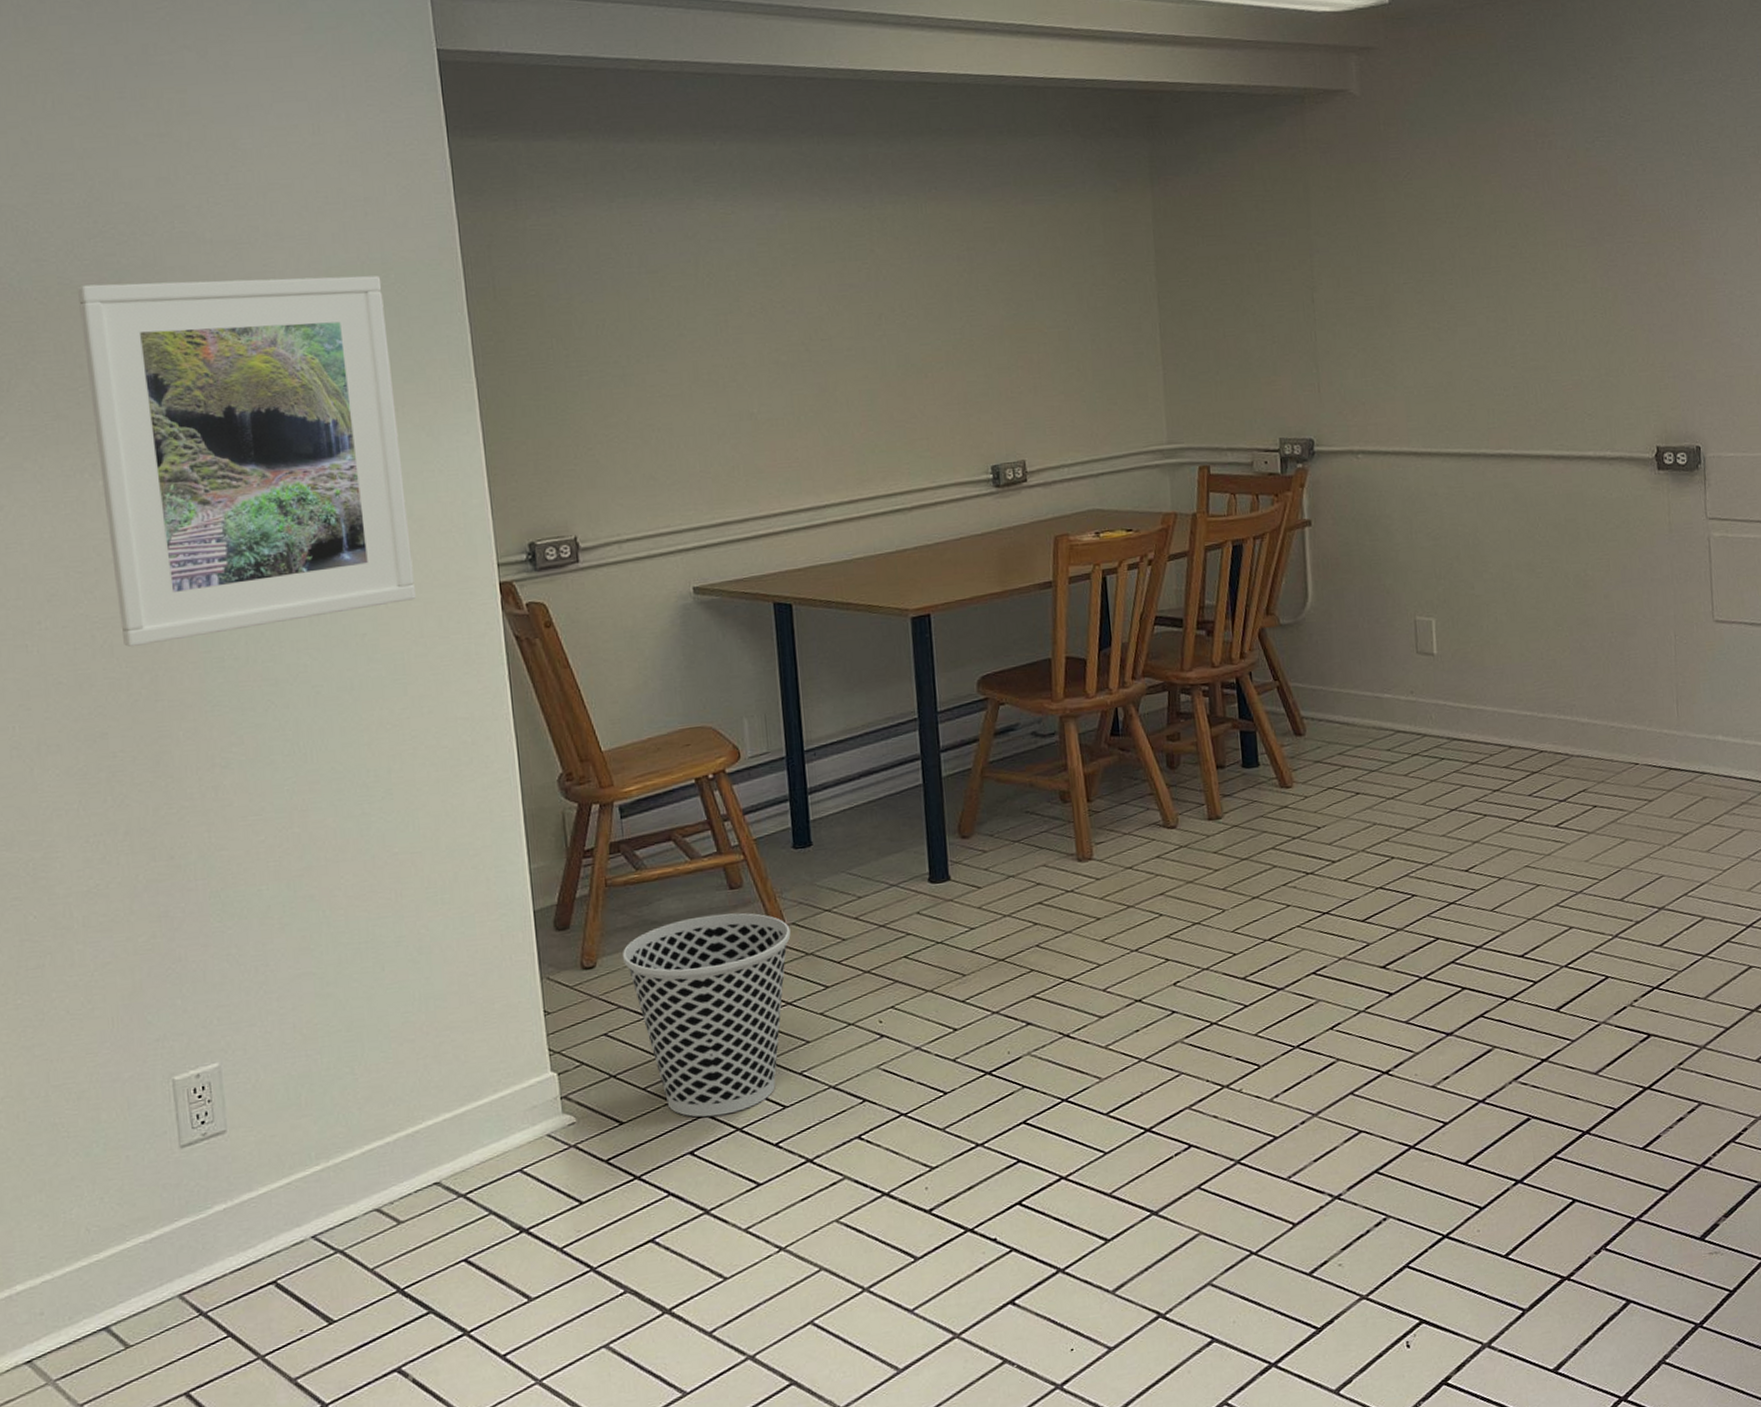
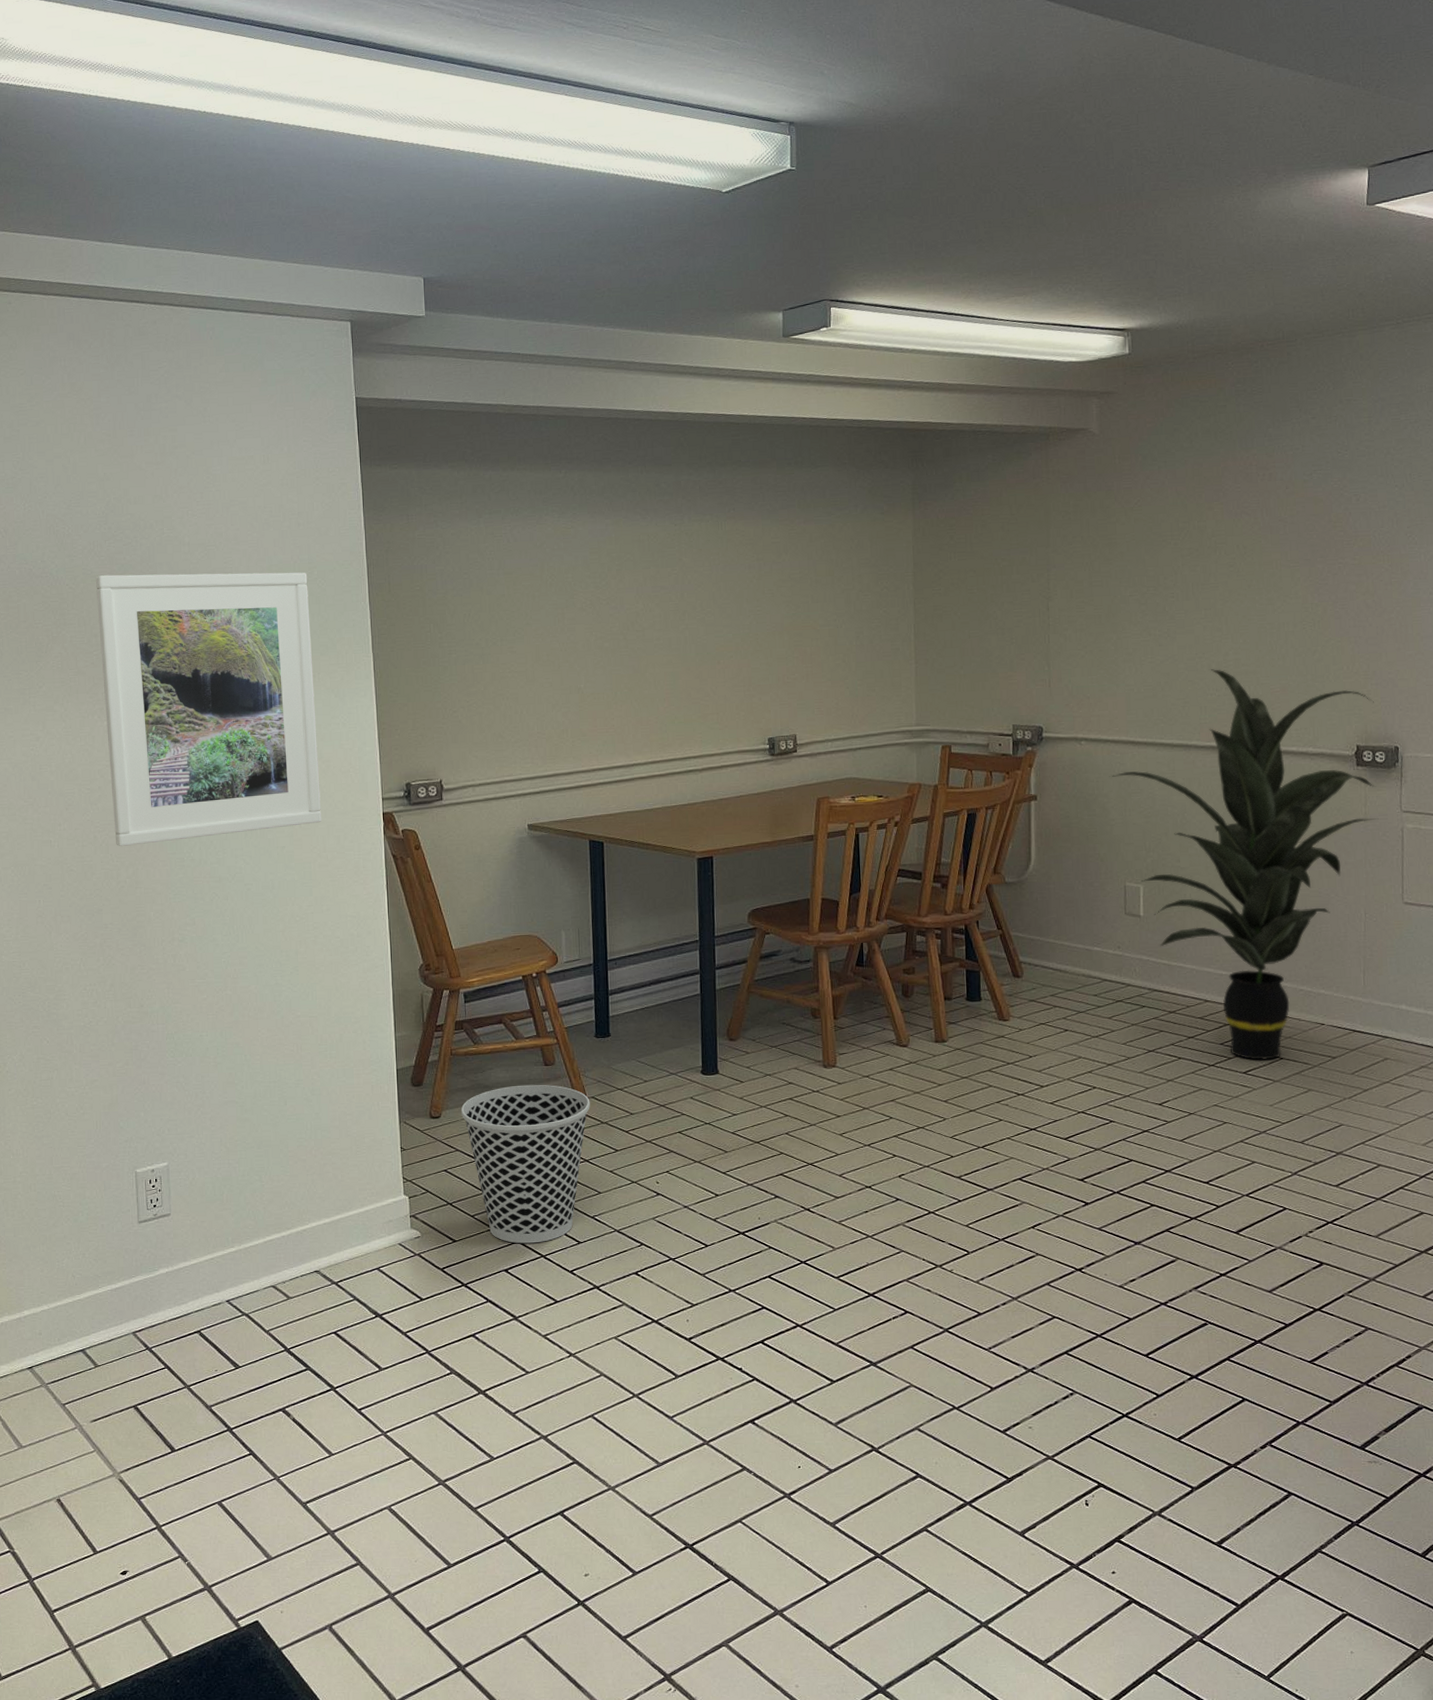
indoor plant: none [1391,365,1684,811] -> present [1109,669,1379,1060]

